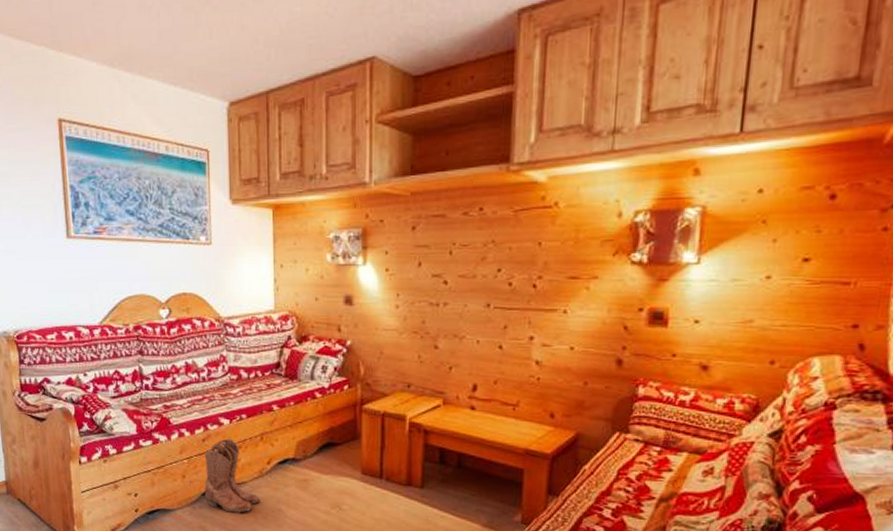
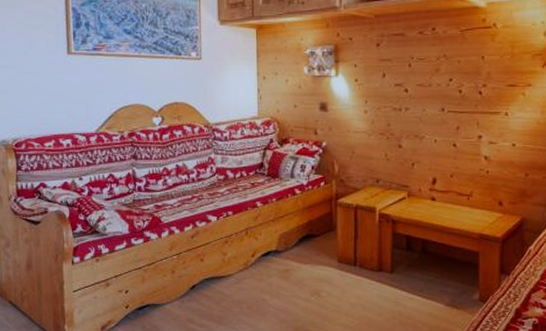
boots: present [204,438,260,513] -> none [192,234,245,304]

